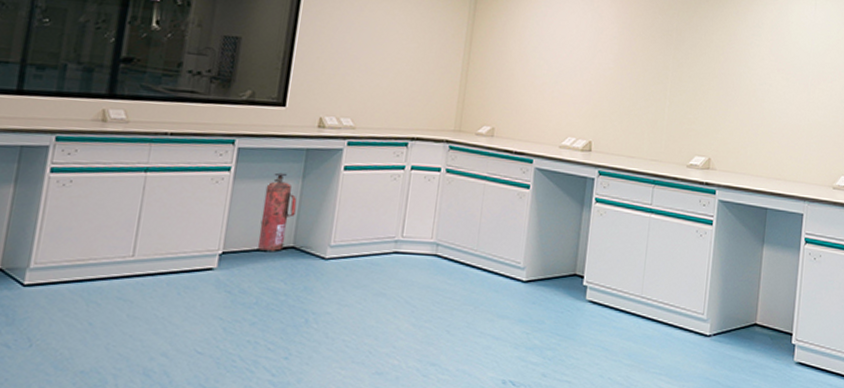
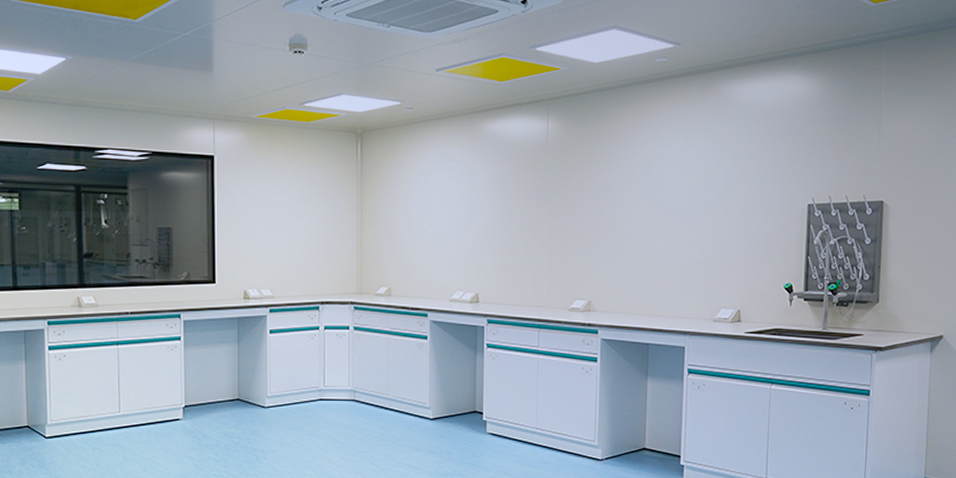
fire extinguisher: present [257,172,297,252] -> none [210,339,236,404]

